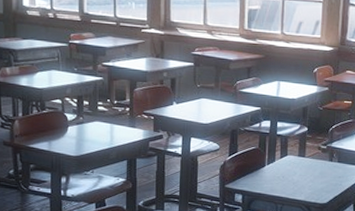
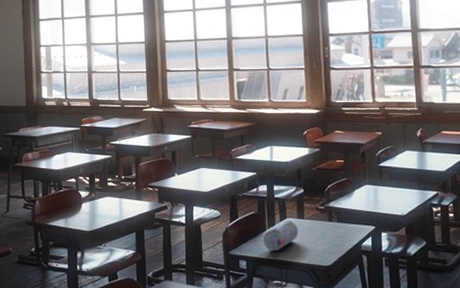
pencil case: none [261,158,298,187] -> present [263,221,299,252]

